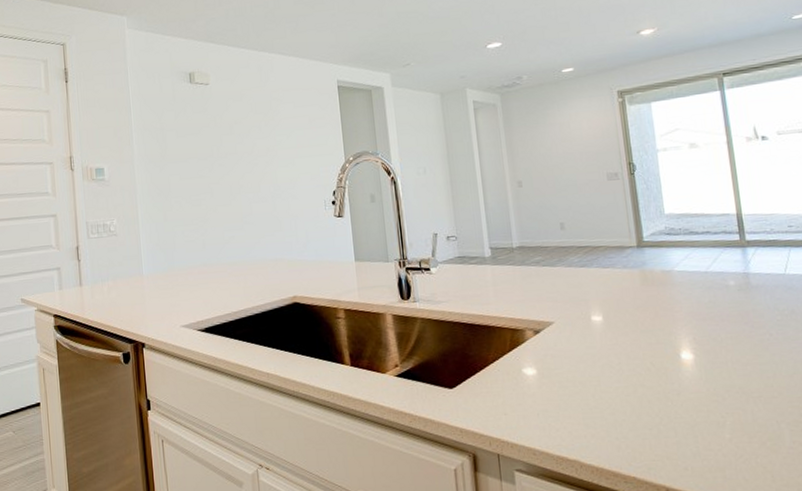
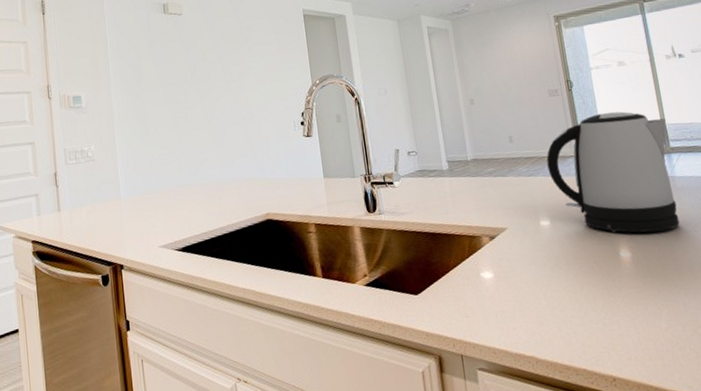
kettle: none [601,199,752,334] -> present [546,111,680,233]

